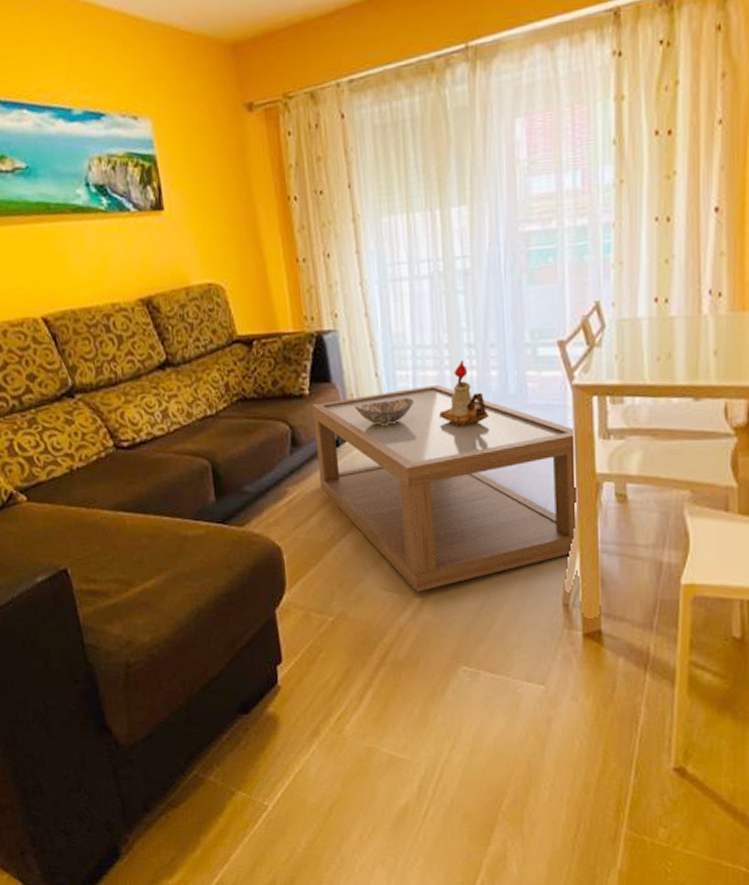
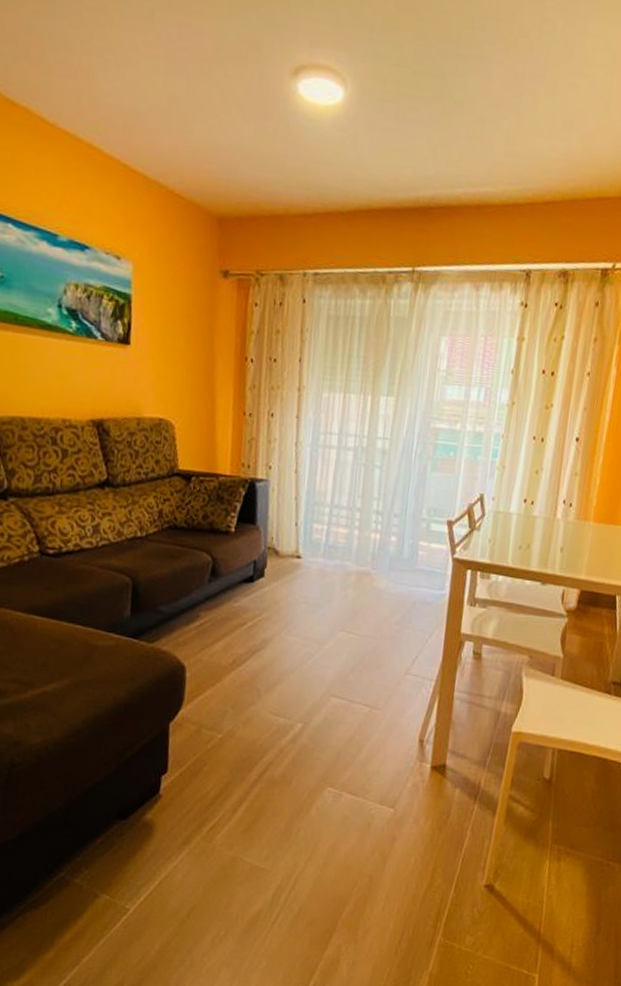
coffee table: present [312,385,576,592] -> none [230,540,451,719]
decorative bowl: present [354,398,415,425] -> none [272,547,325,569]
candle holder: present [439,360,490,426] -> none [344,524,385,580]

